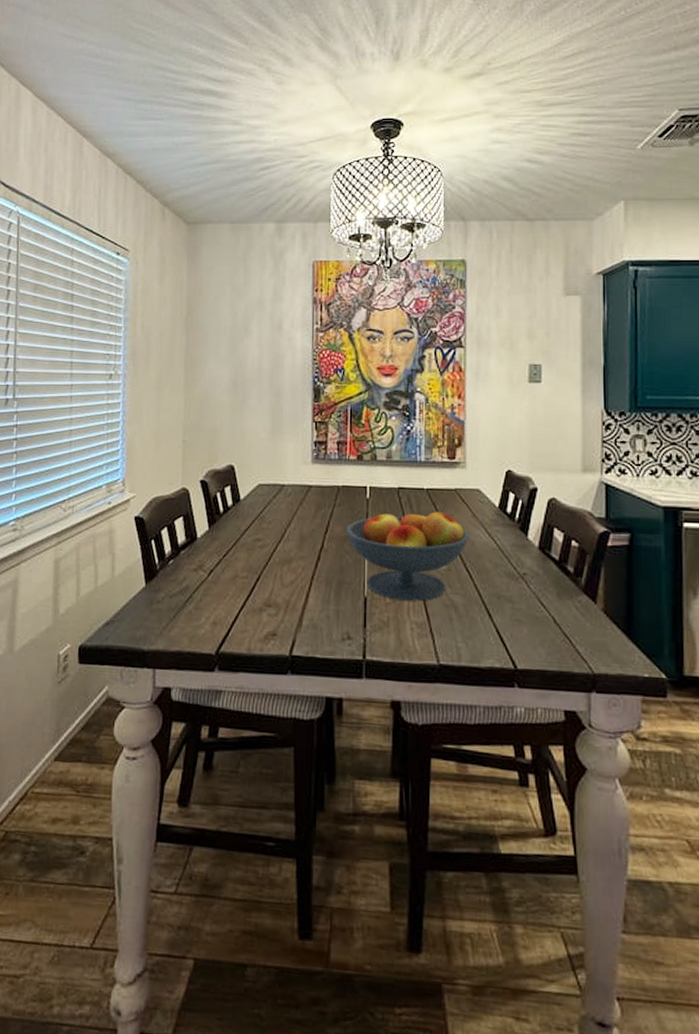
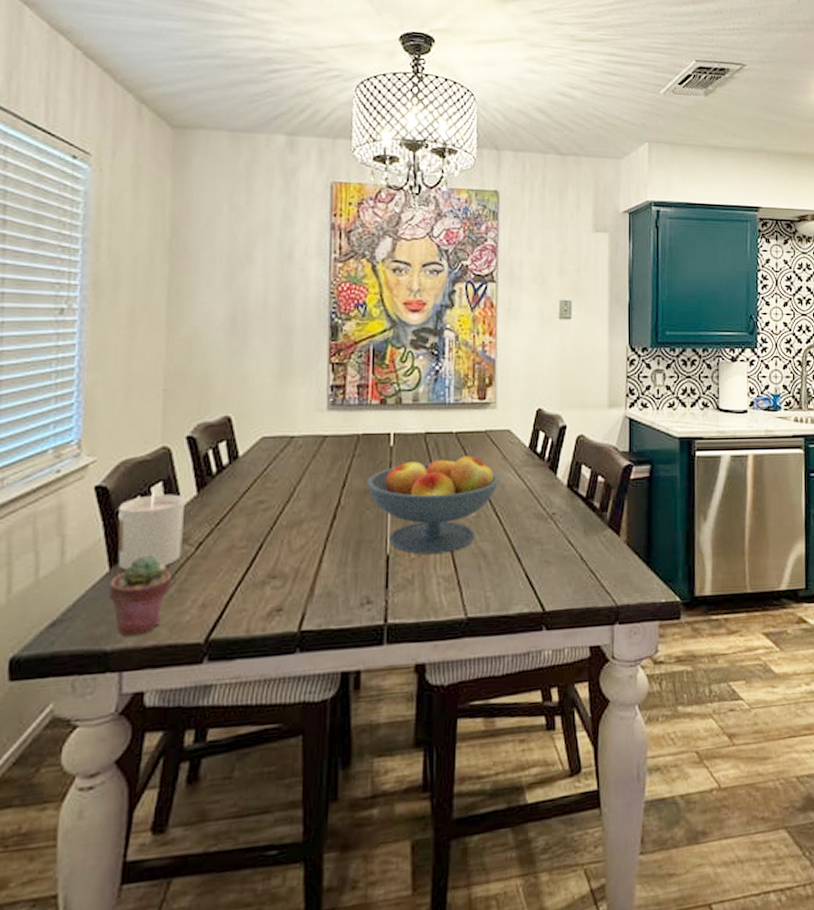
potted succulent: none [146,576,190,641] -> present [109,554,172,637]
candle: none [151,524,199,587] -> present [117,491,185,571]

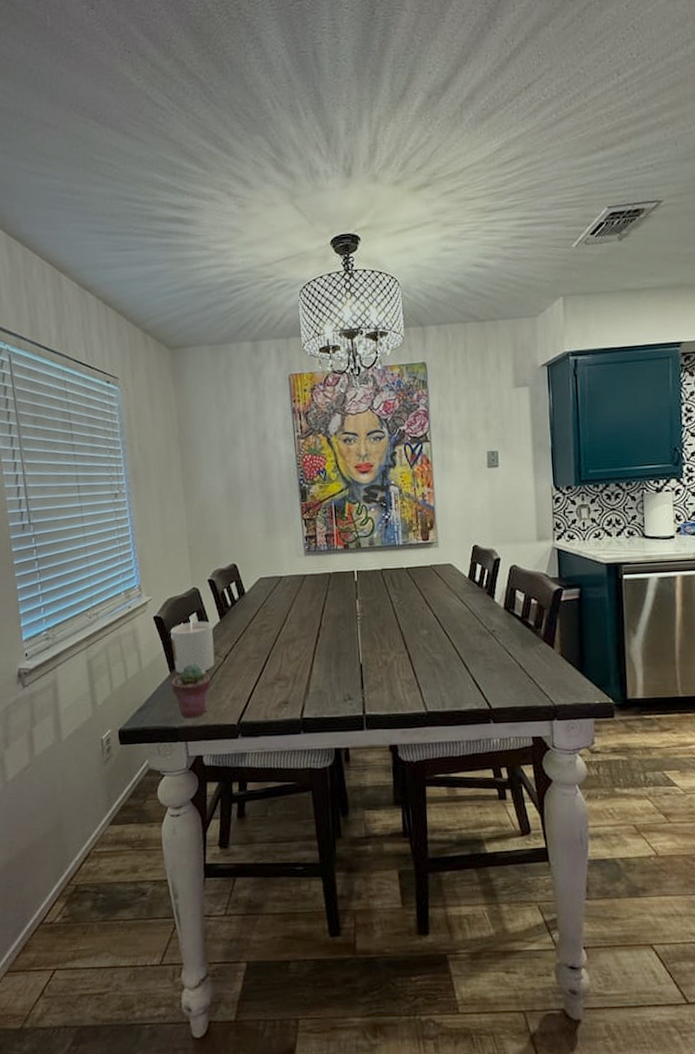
fruit bowl: present [366,455,499,555] -> none [339,586,445,663]

